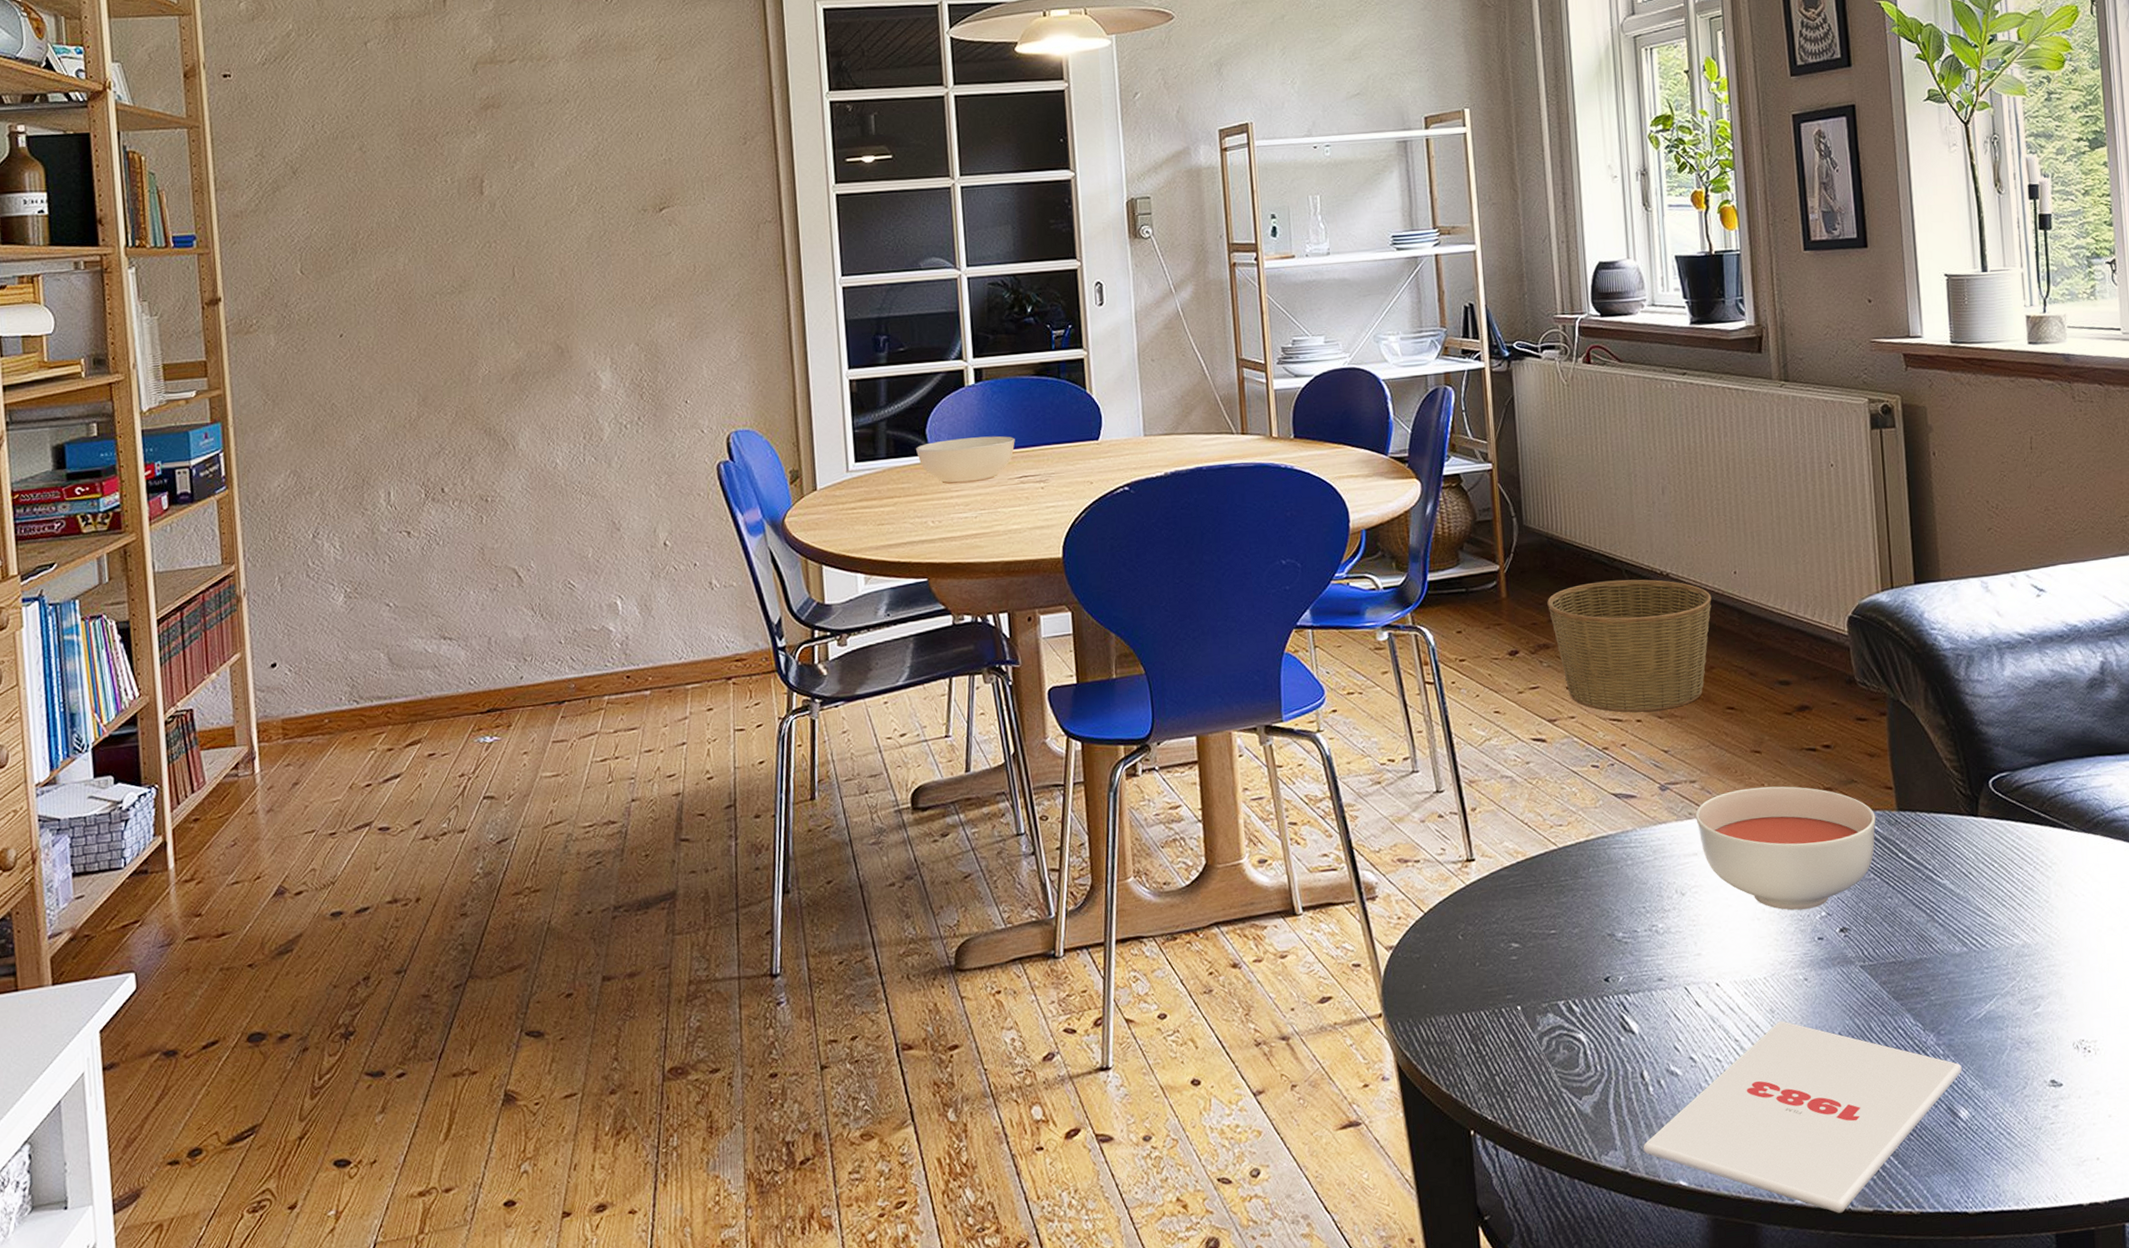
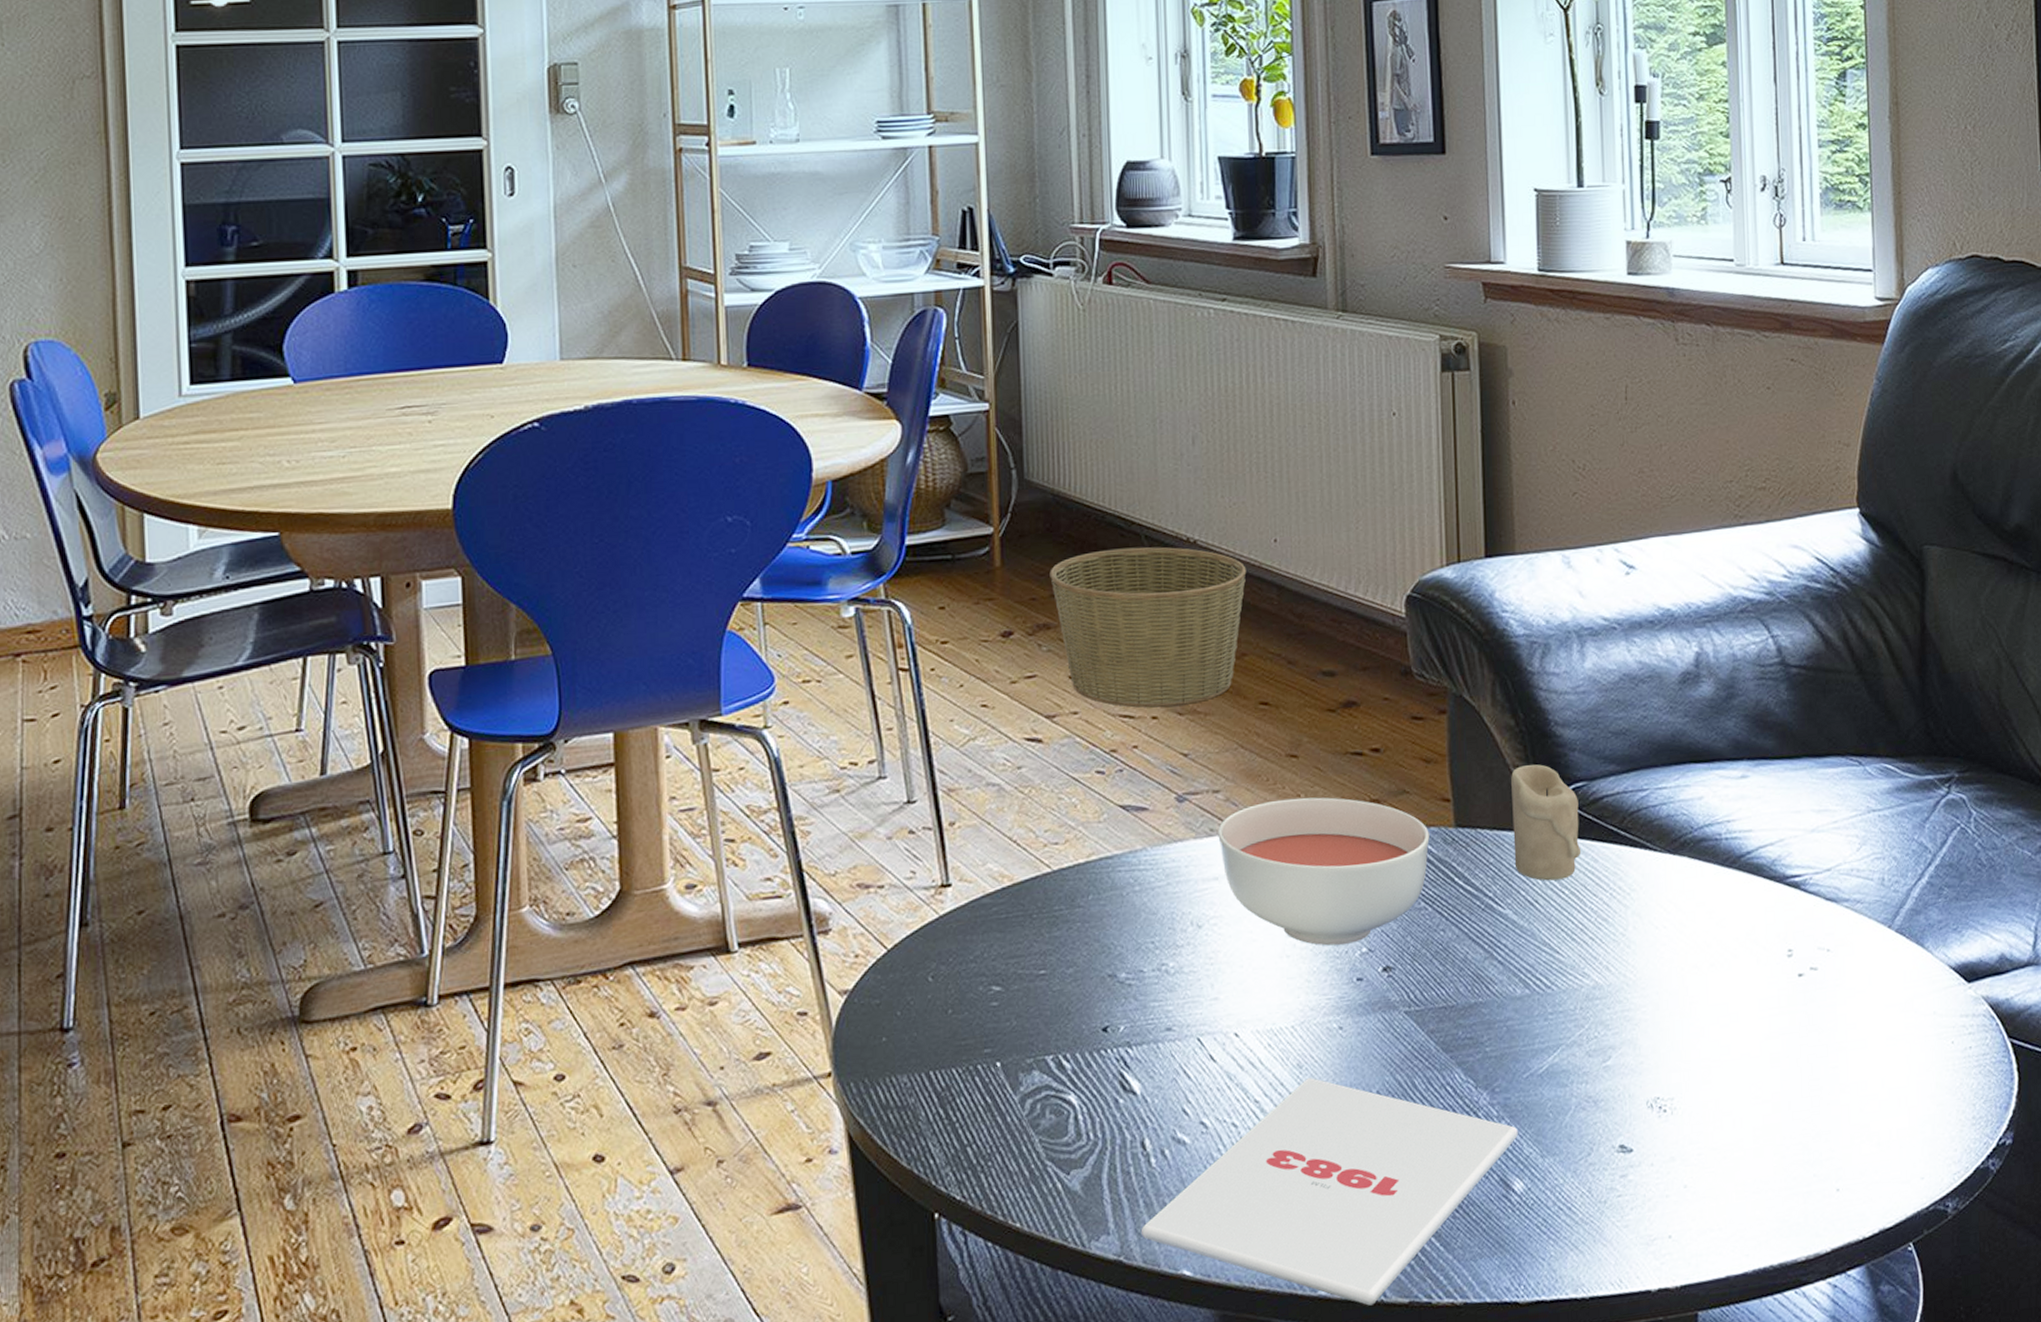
bowl: present [915,436,1015,485] -> none [268,355,397,415]
candle: none [1944,757,2008,856] -> present [1511,764,1582,881]

